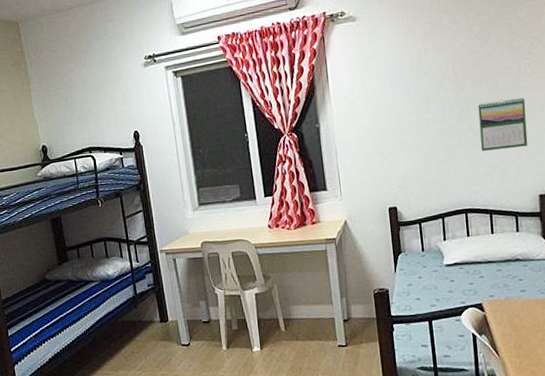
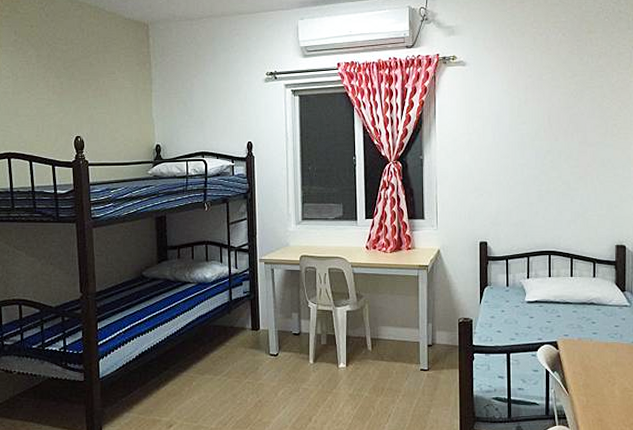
calendar: present [478,97,528,151] -> none [567,153,610,199]

